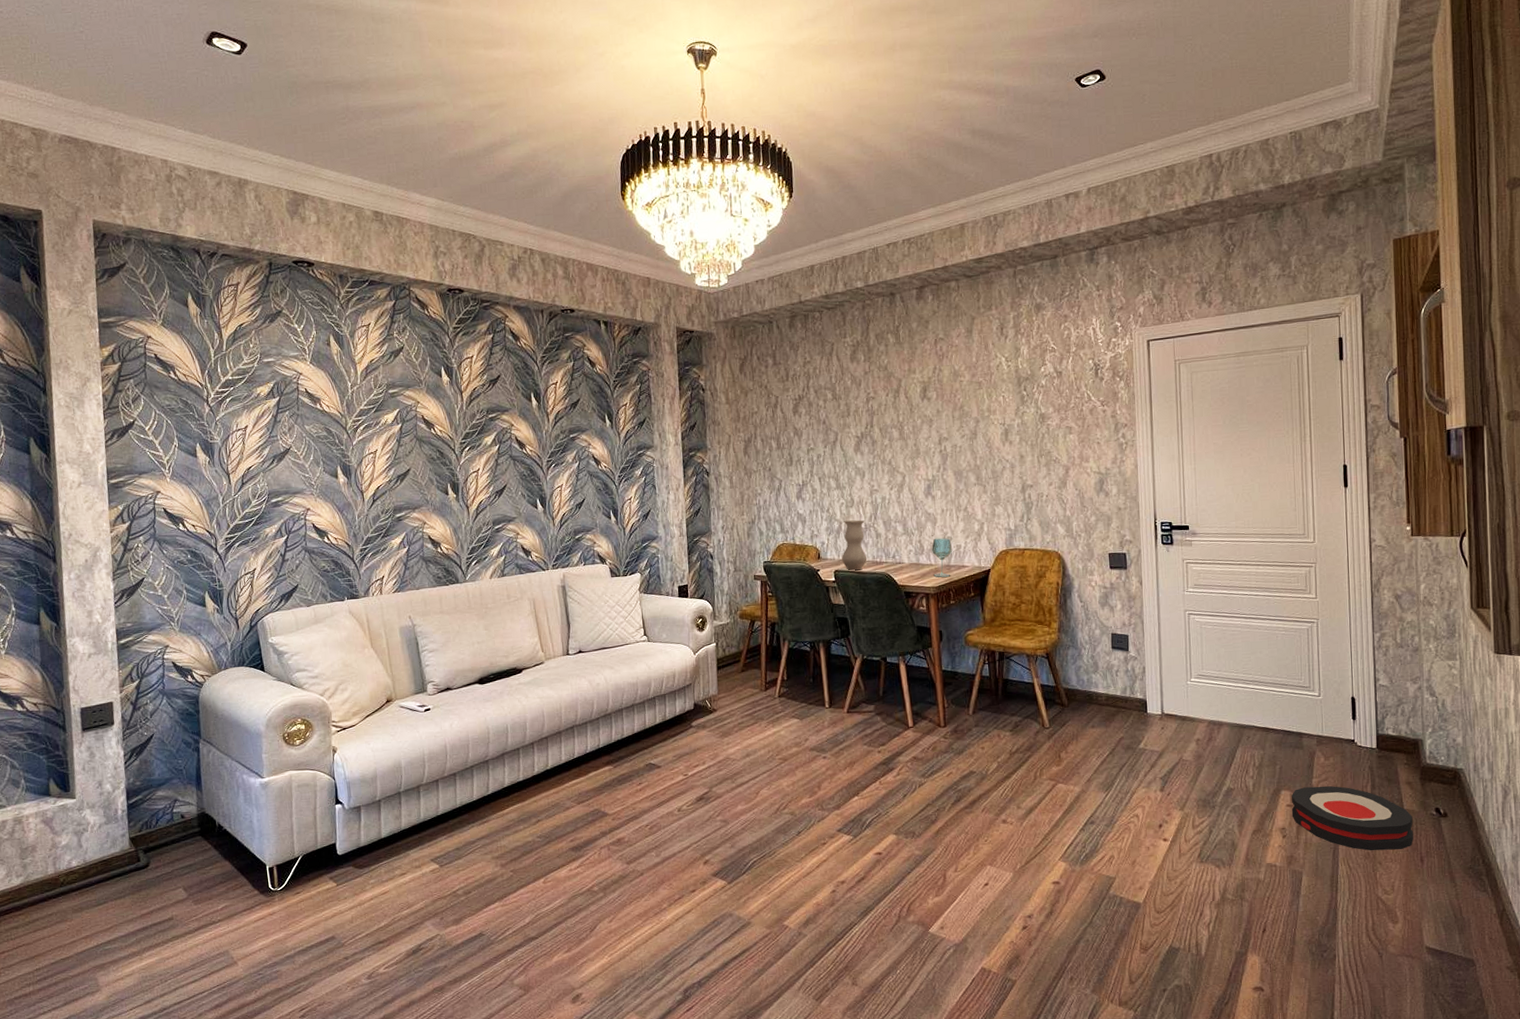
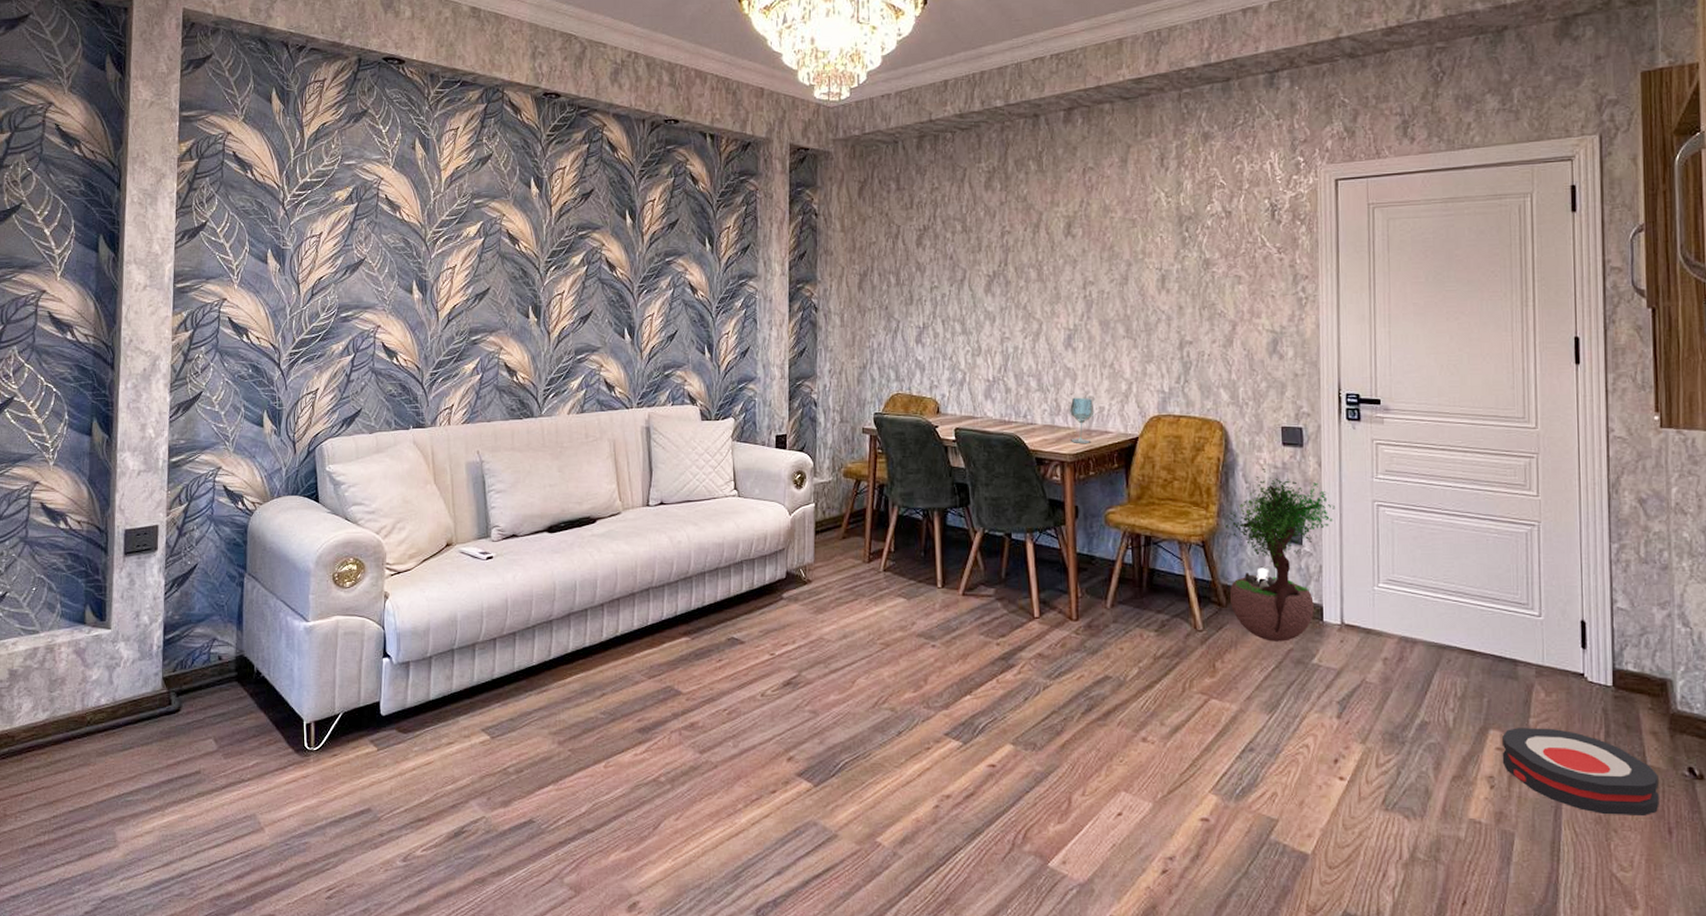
vase: present [842,520,867,571] -> none [964,370,994,430]
potted tree: none [1064,589,1154,733] -> present [1224,469,1335,642]

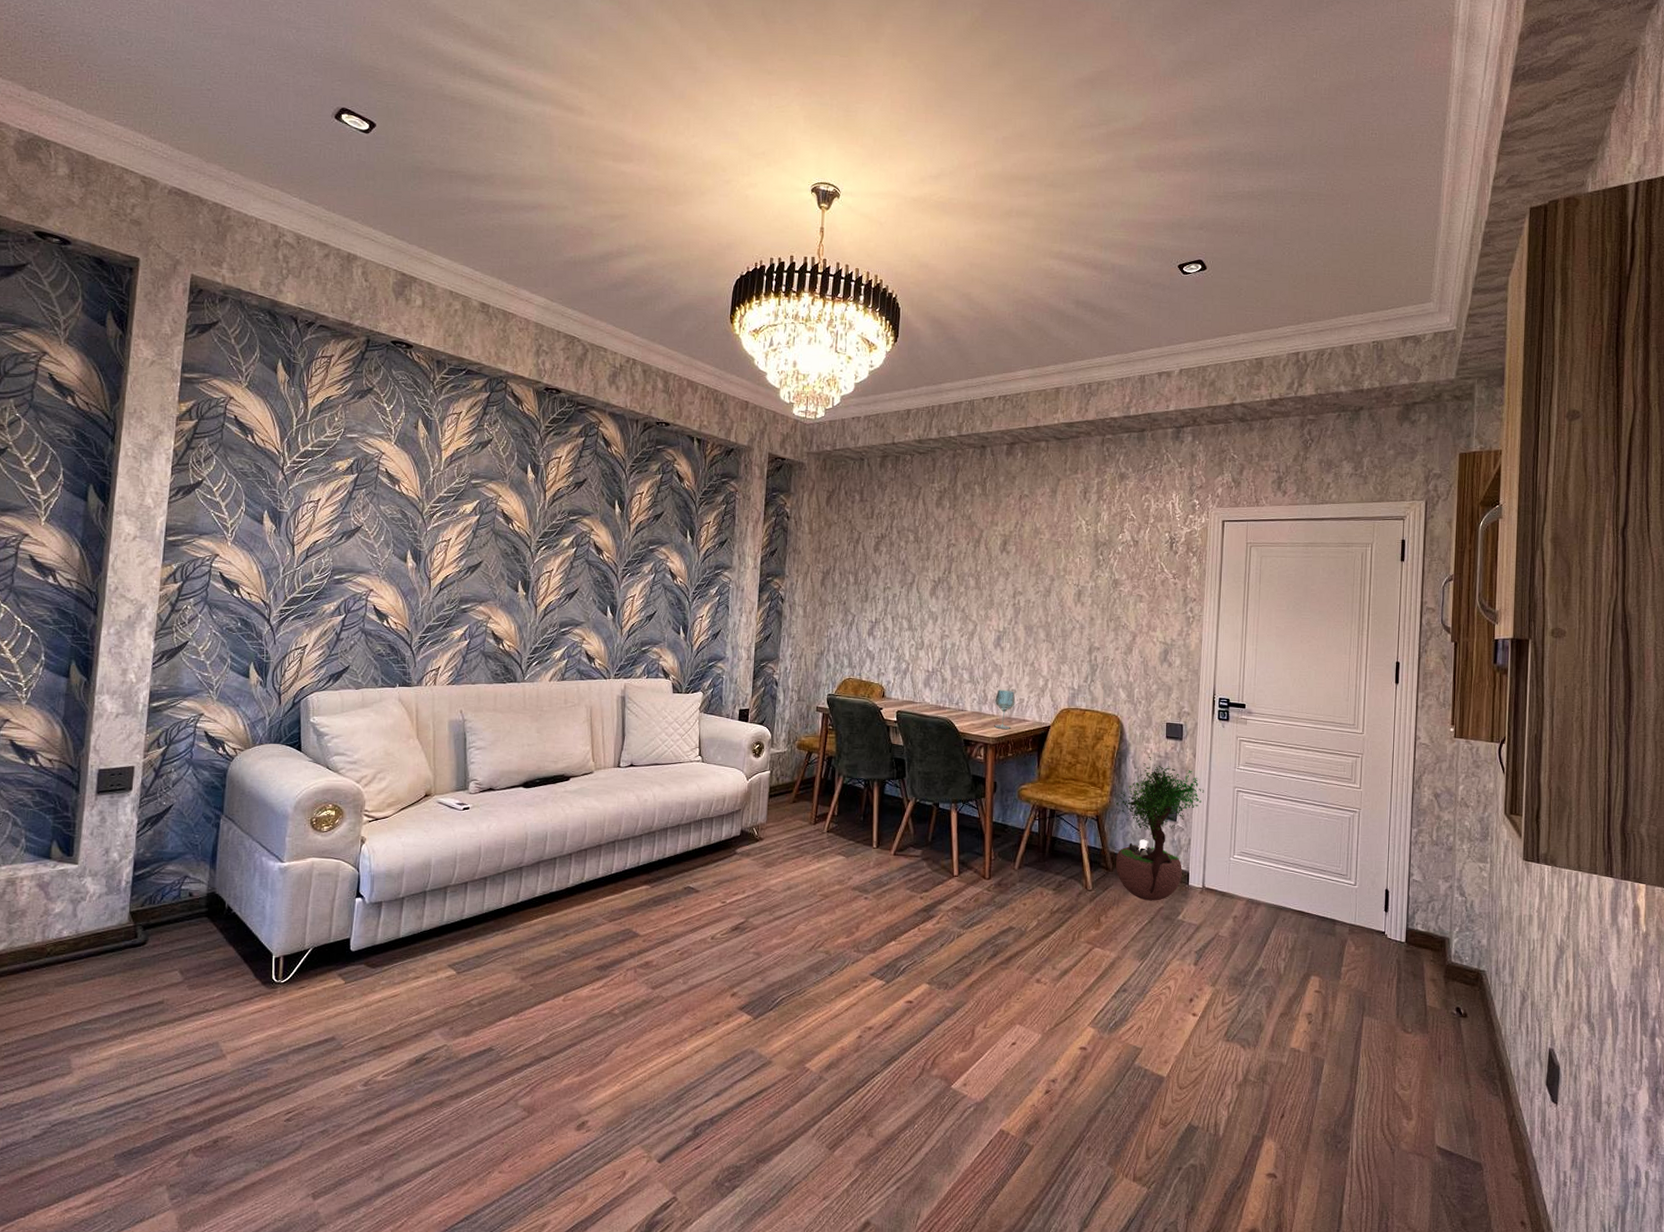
robot vacuum: present [1502,728,1659,815] -> none [1319,974,1434,1045]

